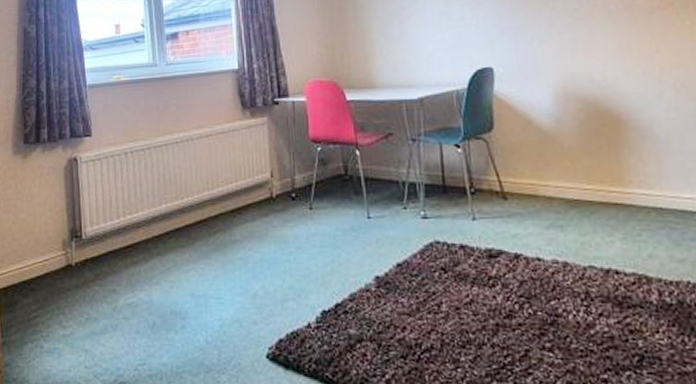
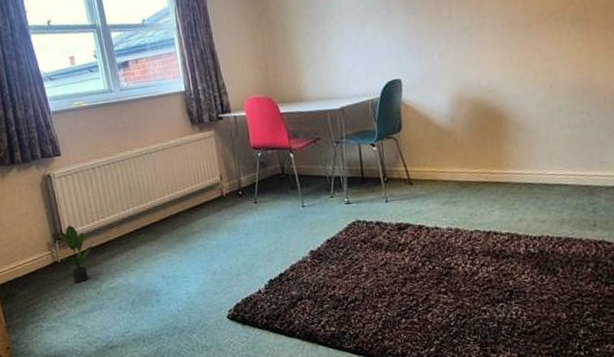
potted plant: none [77,220,113,294] -> present [58,225,92,283]

